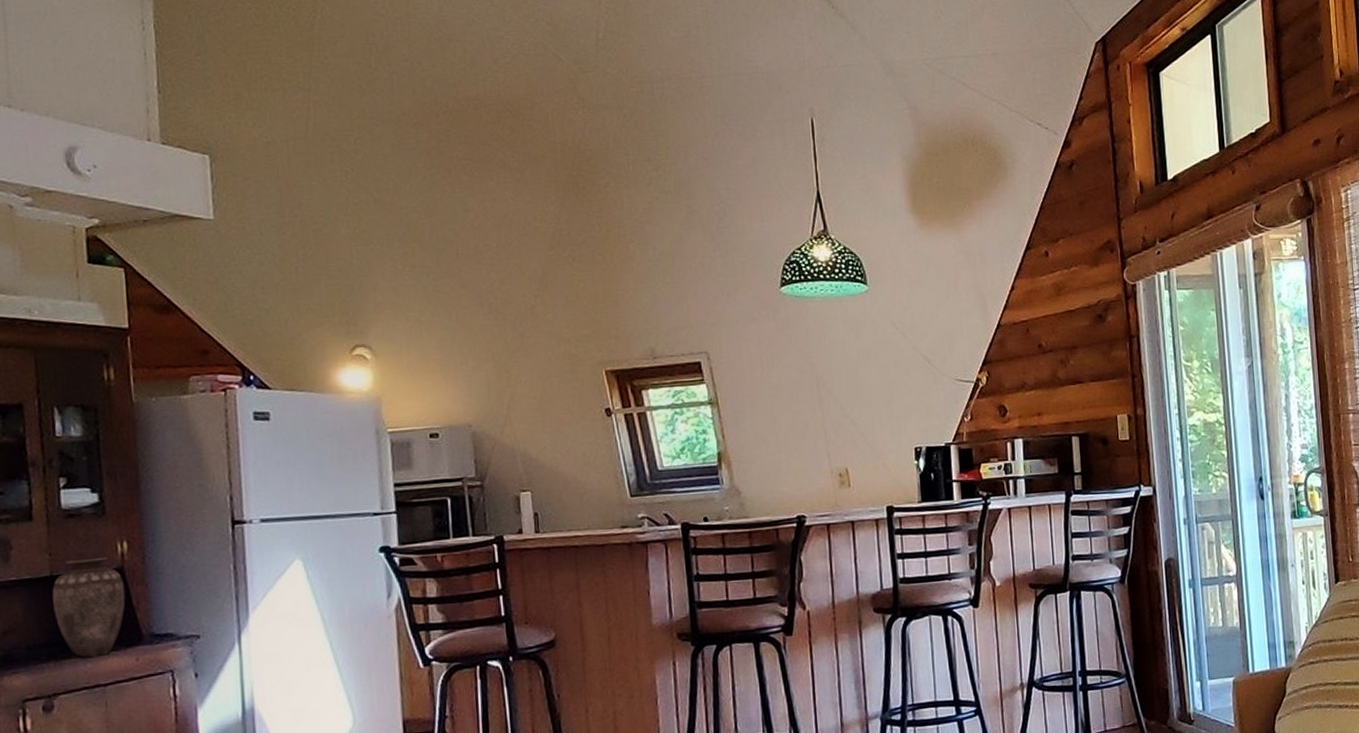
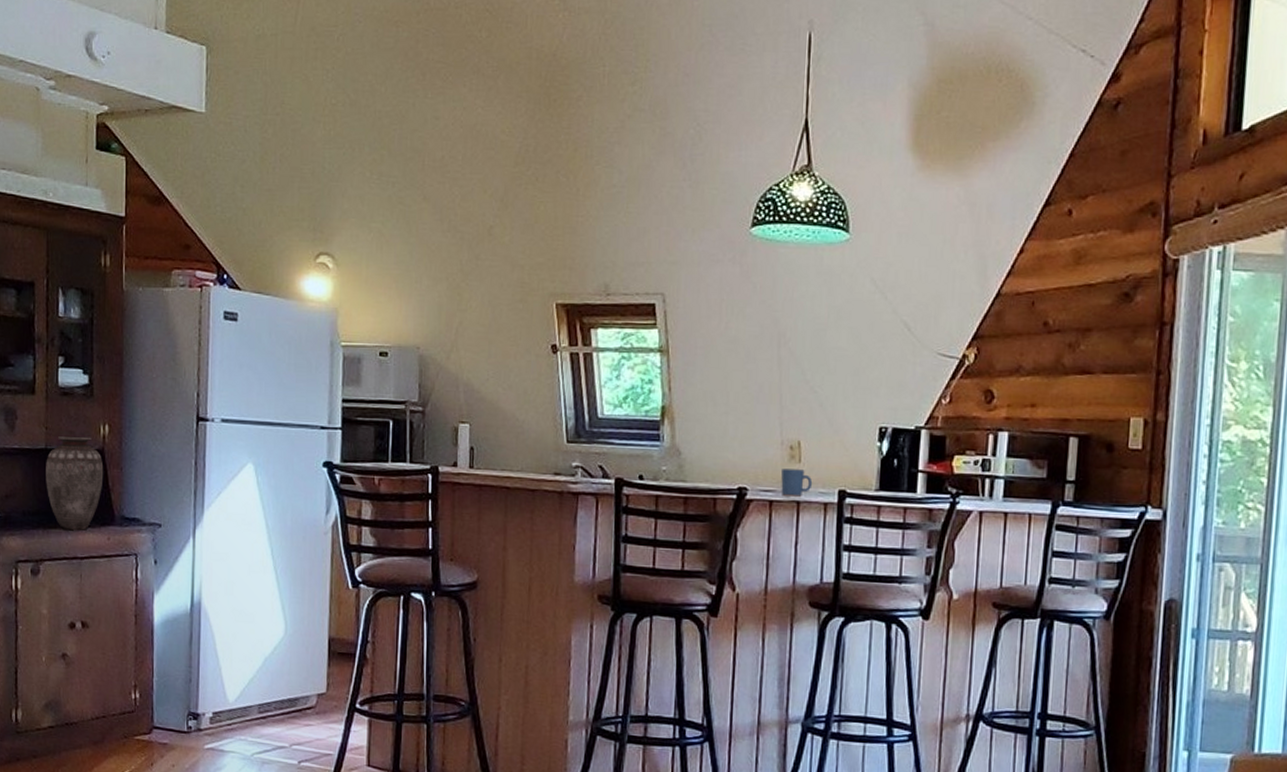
mug: none [834,493,863,519] -> present [781,468,813,498]

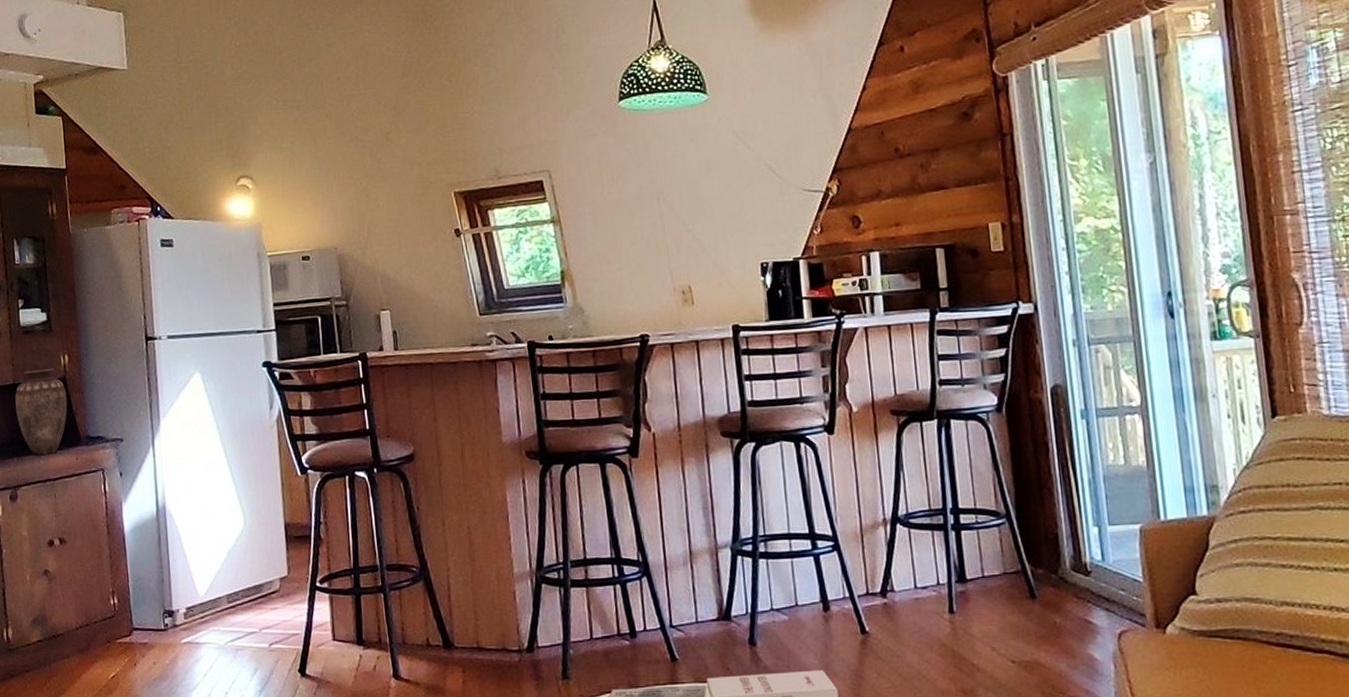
mug: present [781,468,813,498] -> none [677,311,708,339]

